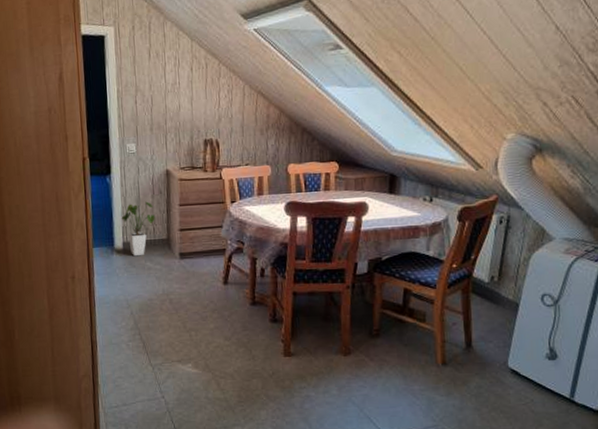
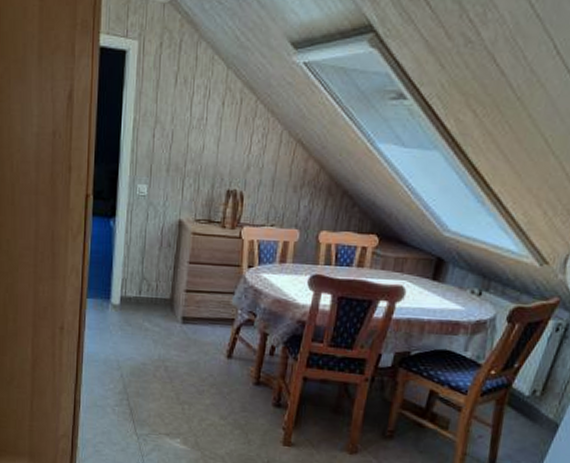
house plant: present [121,201,155,257] -> none [122,253,160,315]

